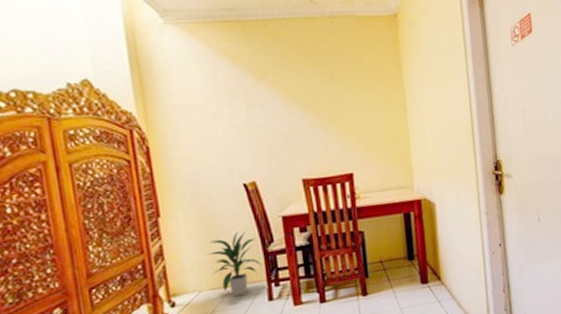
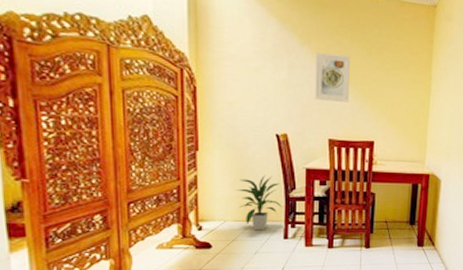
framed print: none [274,84,318,138] -> present [315,52,350,102]

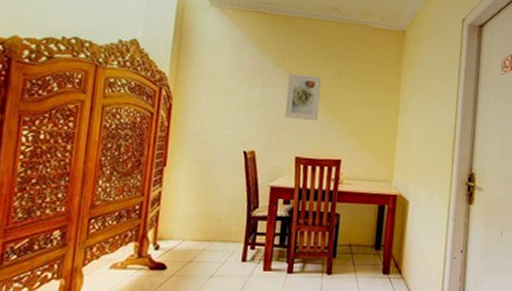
indoor plant: present [237,174,282,231] -> none [199,192,243,252]

